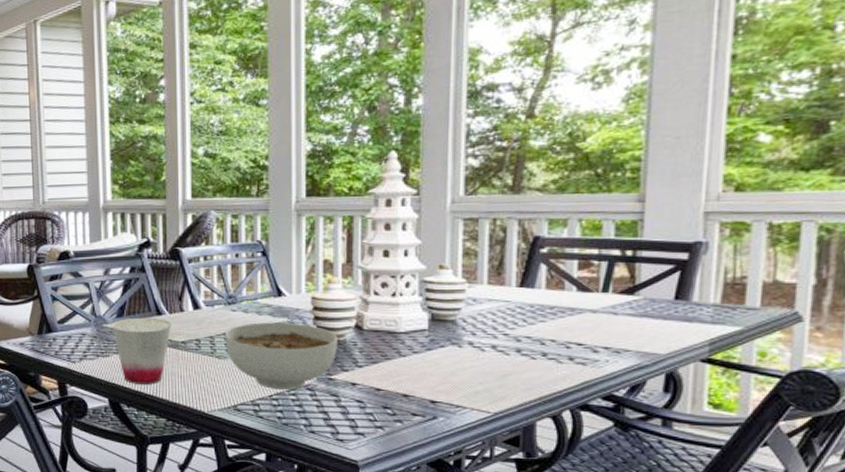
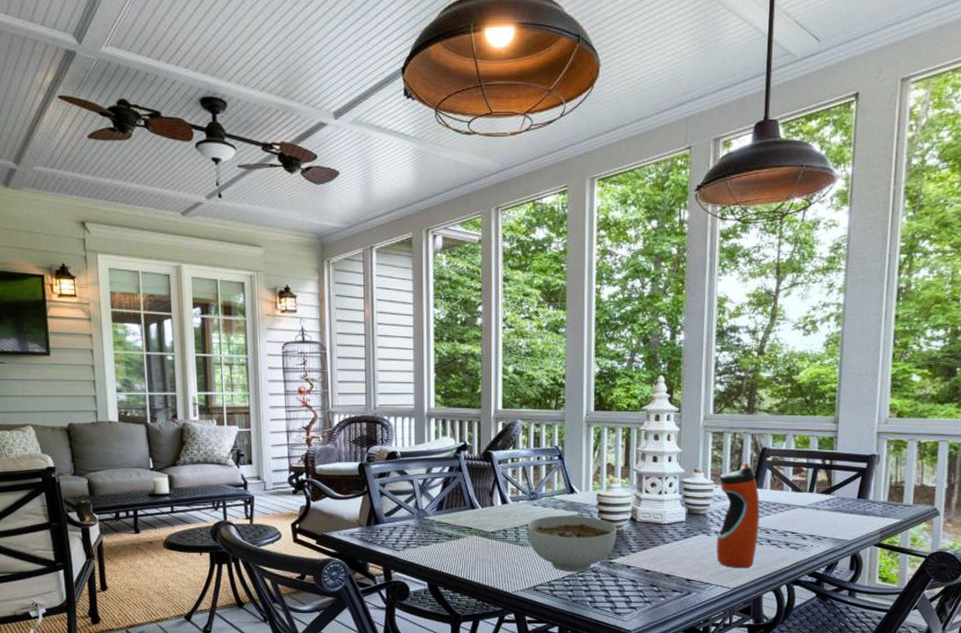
cup: present [111,317,171,384] -> none [432,510,483,569]
water bottle: none [471,255,531,389] -> present [716,462,760,569]

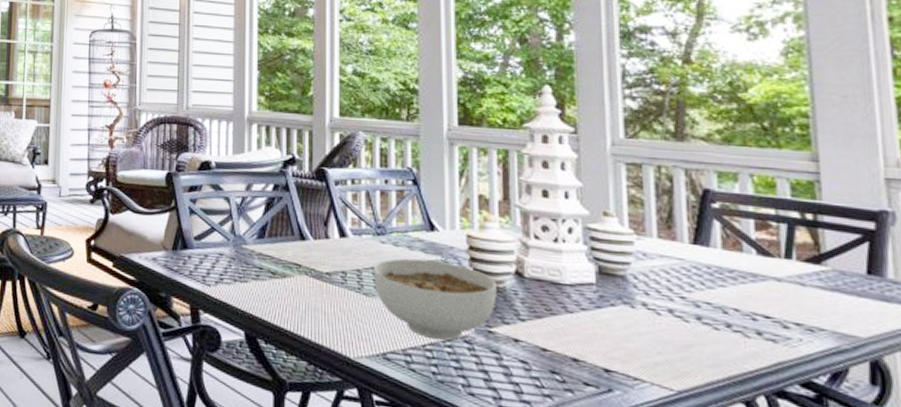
water bottle: present [716,462,760,569] -> none [641,207,711,363]

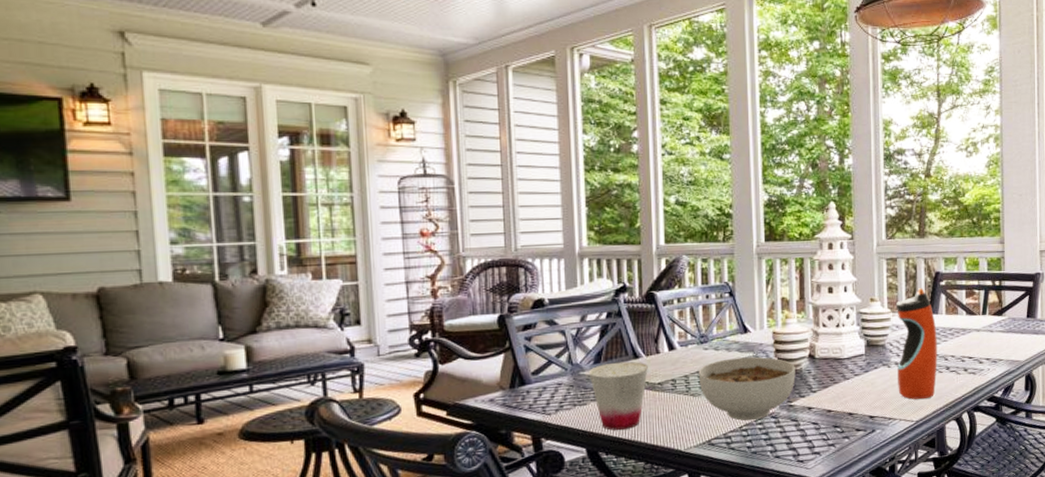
cup: none [251,240,315,319] -> present [588,361,648,431]
water bottle: none [641,207,711,363] -> present [895,288,937,400]

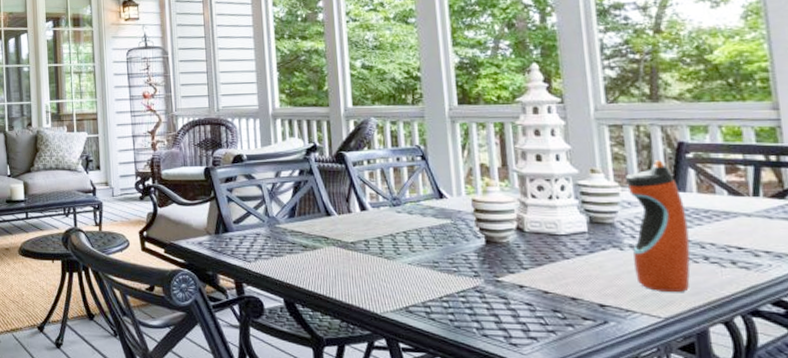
cup: present [588,361,648,431] -> none [283,218,341,285]
bowl: present [698,356,796,421] -> none [392,224,502,292]

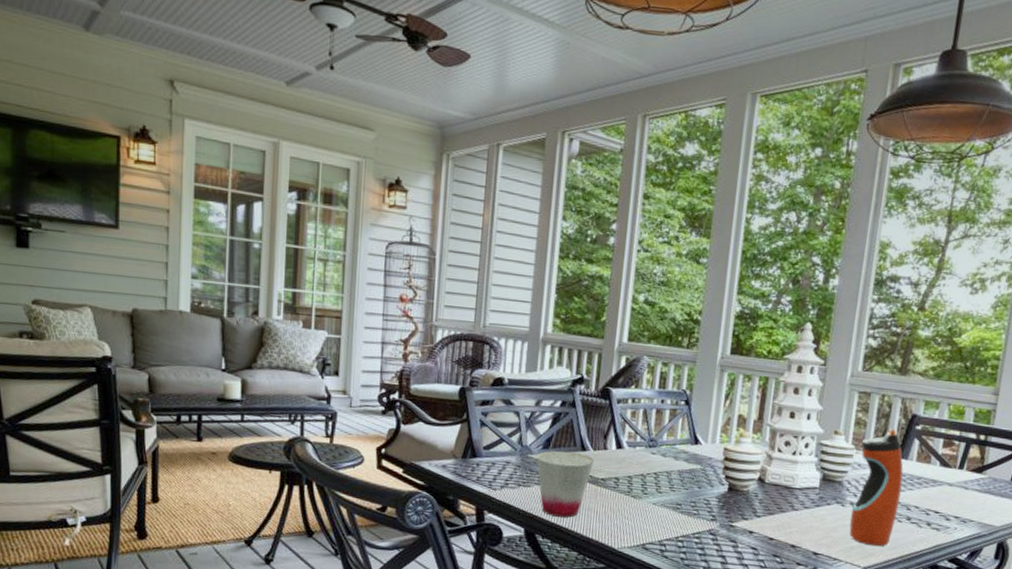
cup: none [283,218,341,285] -> present [536,450,594,518]

